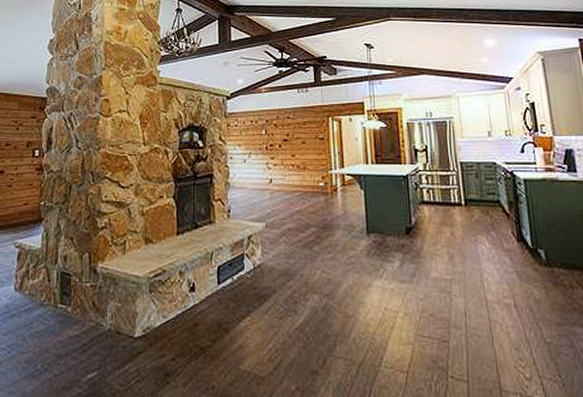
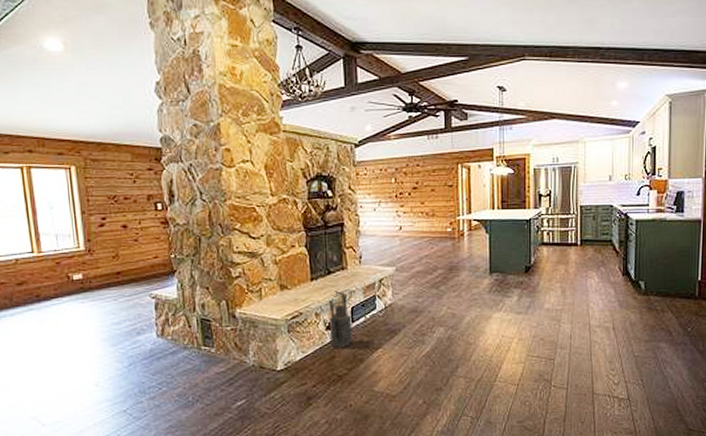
lantern: none [193,246,219,314] -> present [328,289,352,348]

